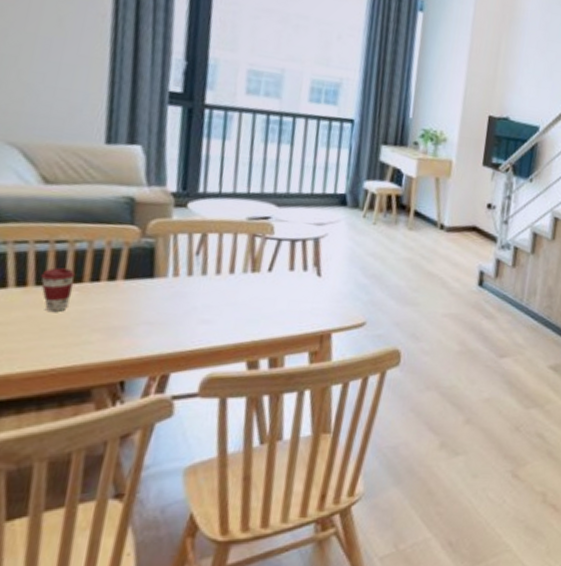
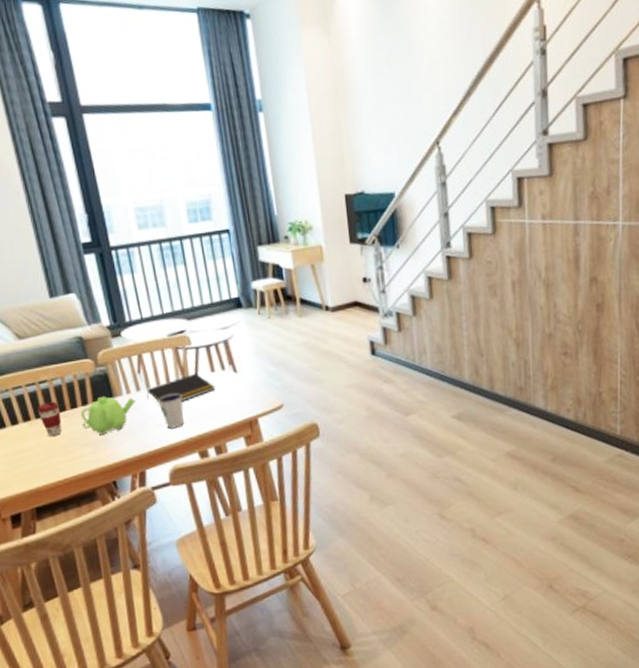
teapot: none [100,273,182,321] -> present [80,396,135,435]
notepad: none [199,267,290,299] -> present [147,373,216,402]
dixie cup: none [212,286,245,328] -> present [158,393,184,428]

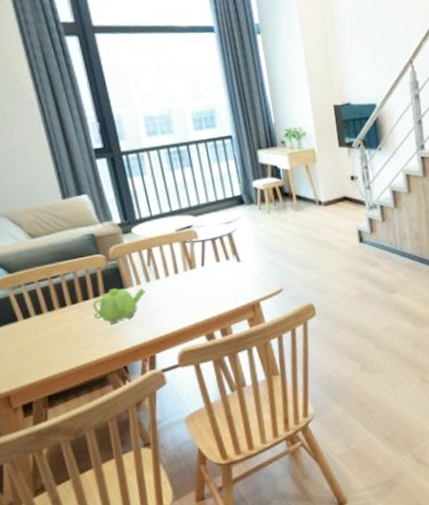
coffee cup: present [37,401,62,436] -> none [49,295,74,328]
notepad: present [147,373,216,402] -> none [156,263,221,290]
dixie cup: present [158,393,184,428] -> none [167,282,191,315]

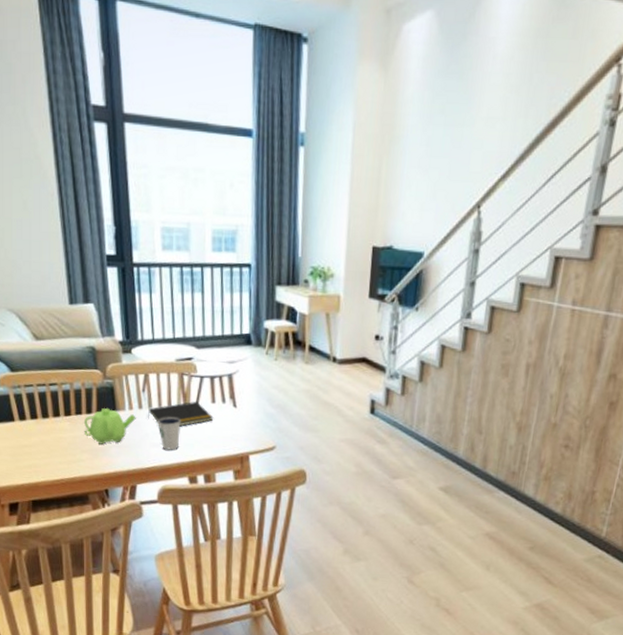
notepad: none [156,263,221,290] -> present [148,401,214,427]
dixie cup: none [167,282,191,315] -> present [158,417,181,450]

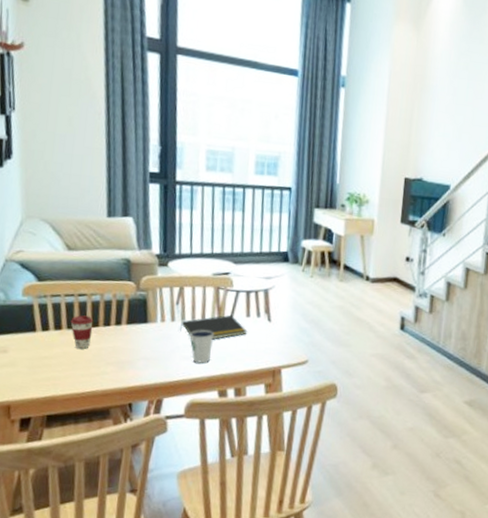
coffee cup: none [45,404,66,437] -> present [70,315,94,349]
teapot: present [83,407,136,445] -> none [111,319,168,357]

